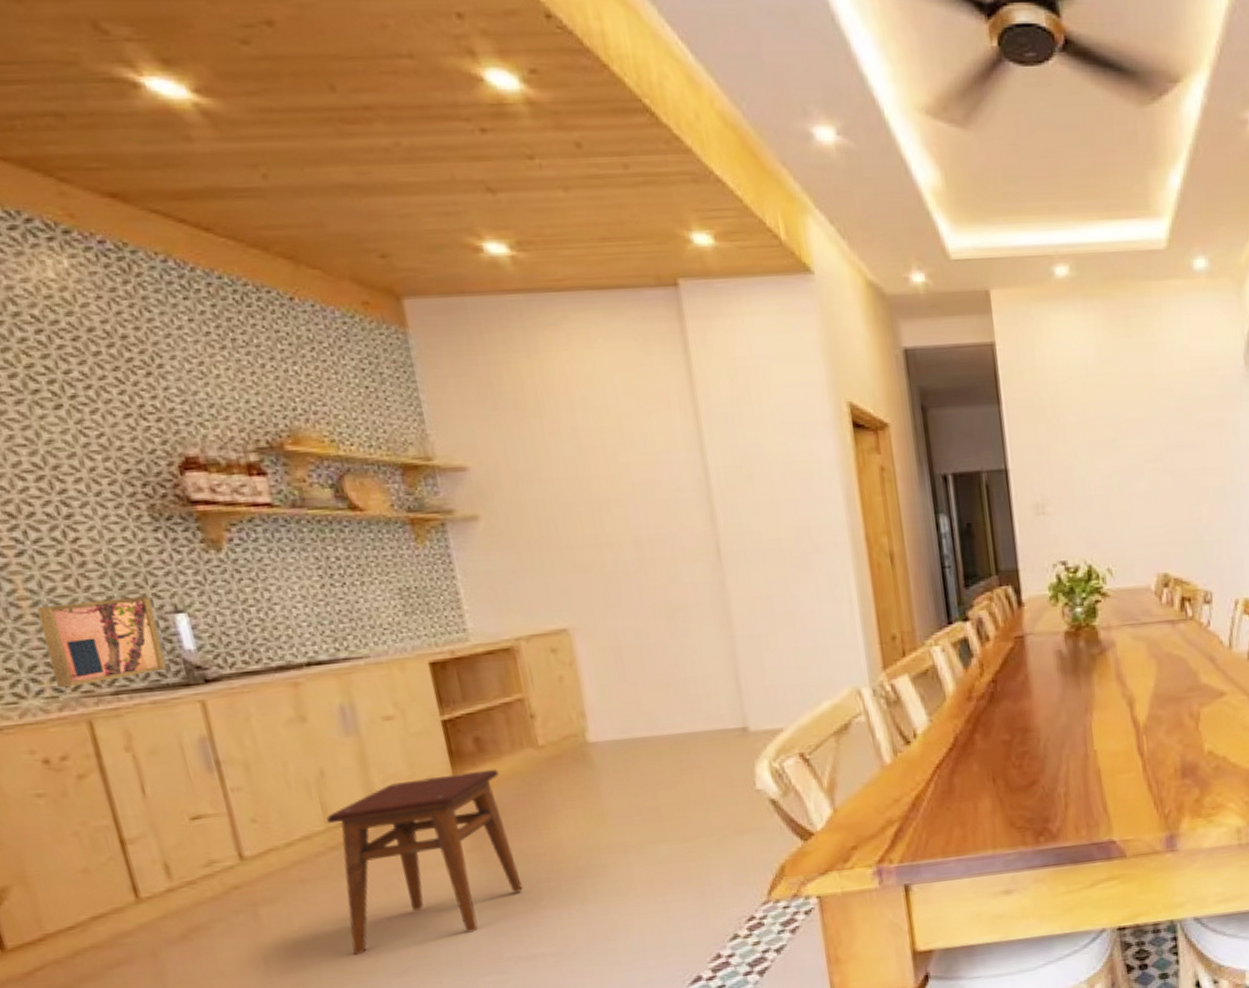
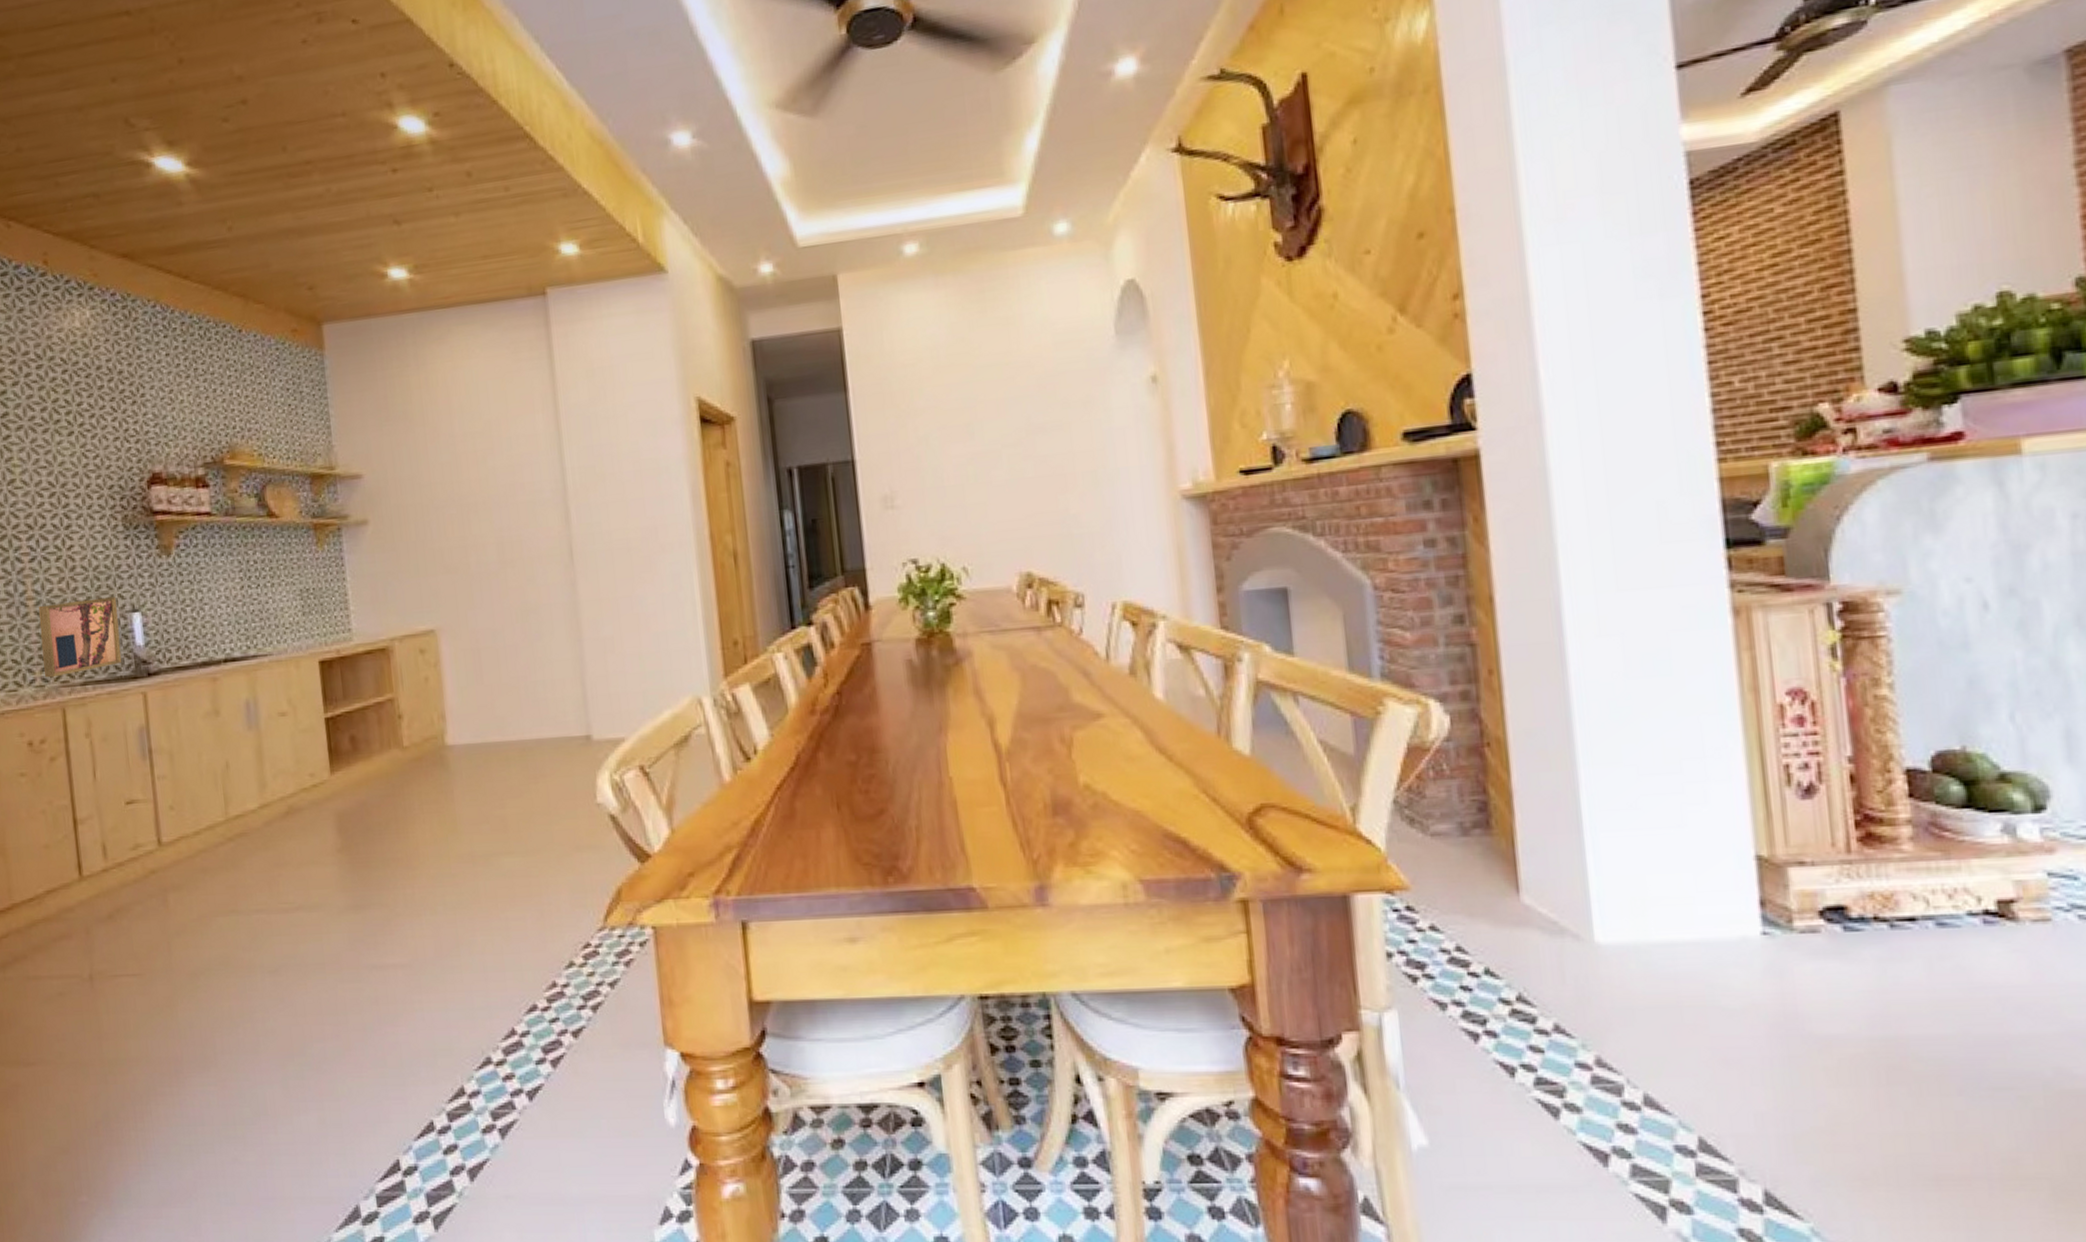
stool: present [326,769,524,956] -> none [227,768,382,949]

